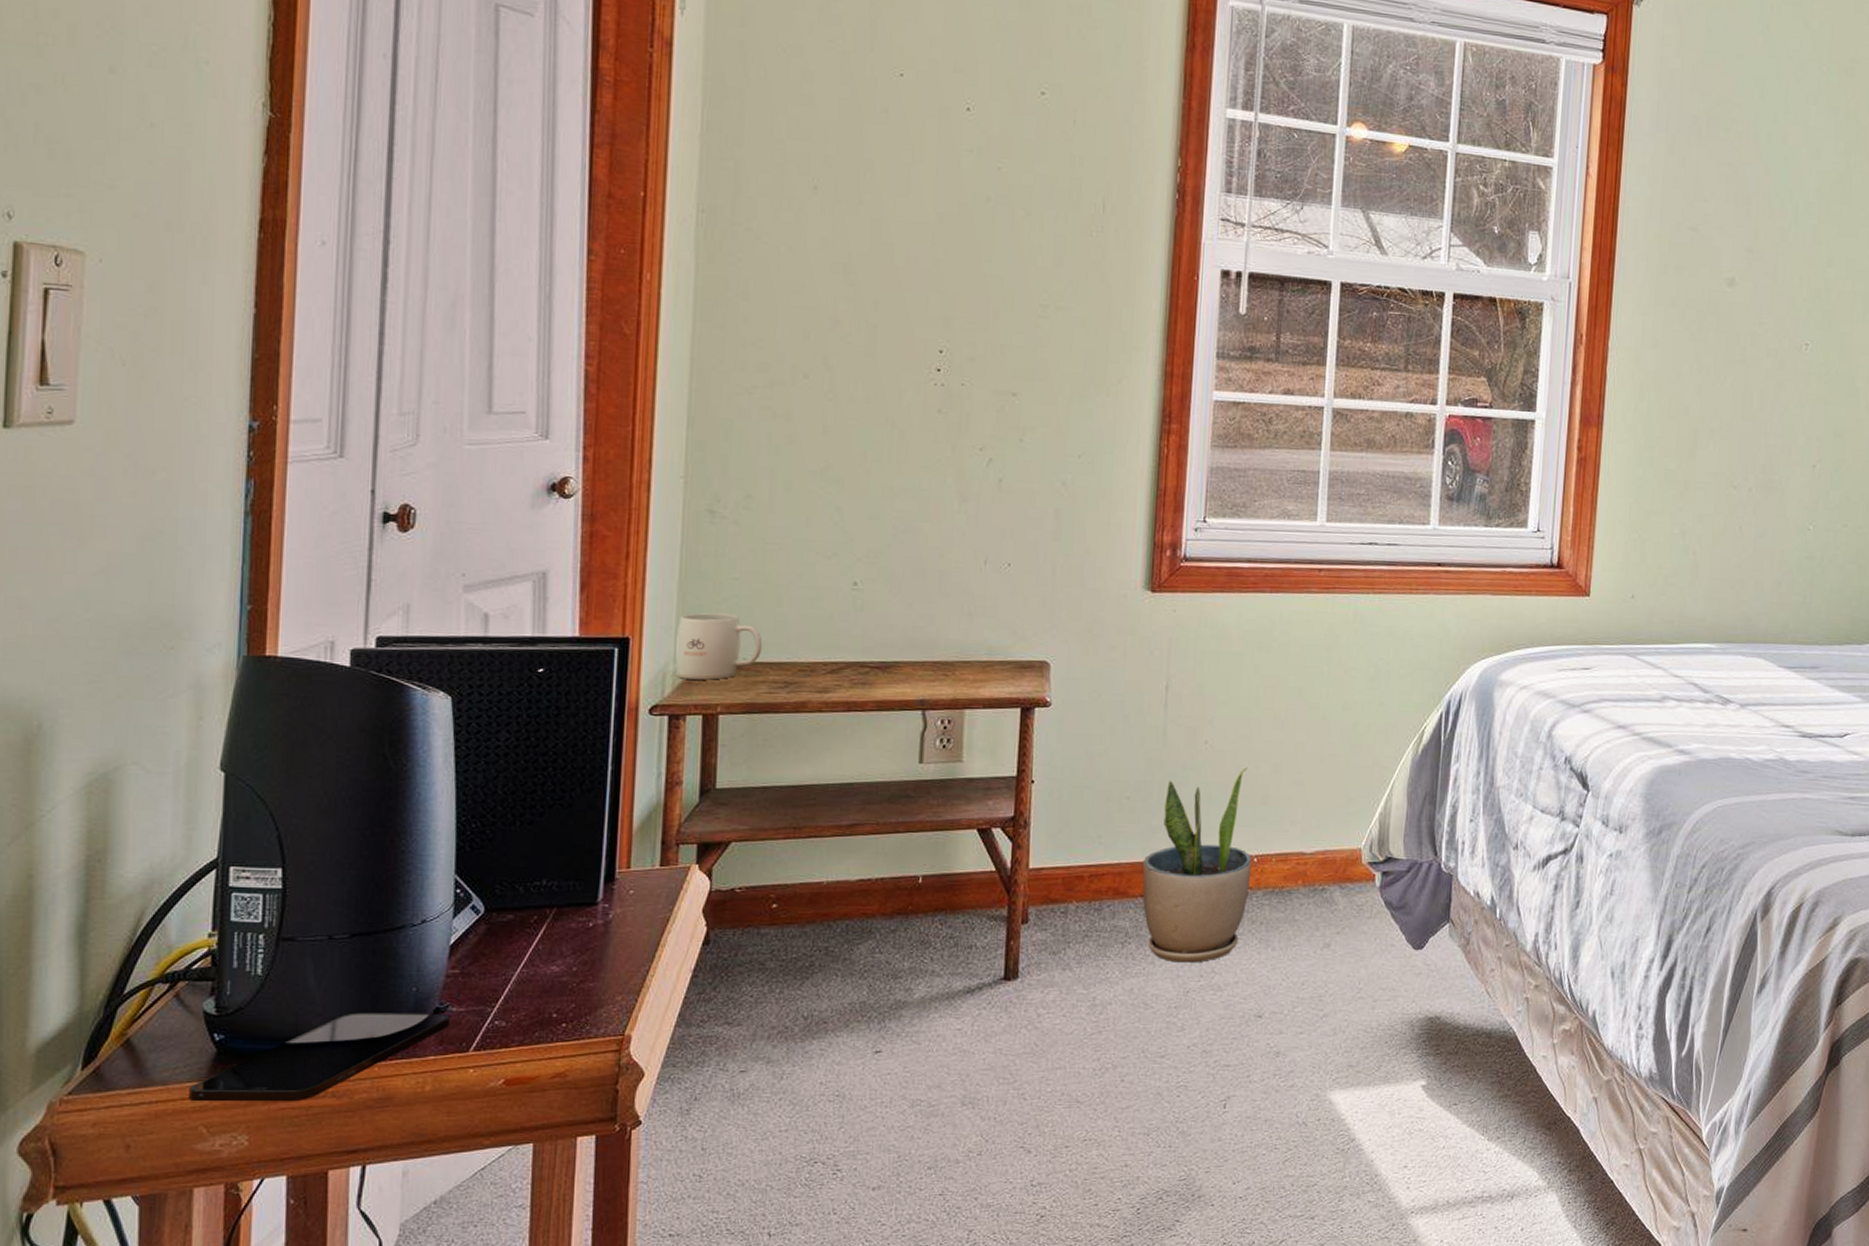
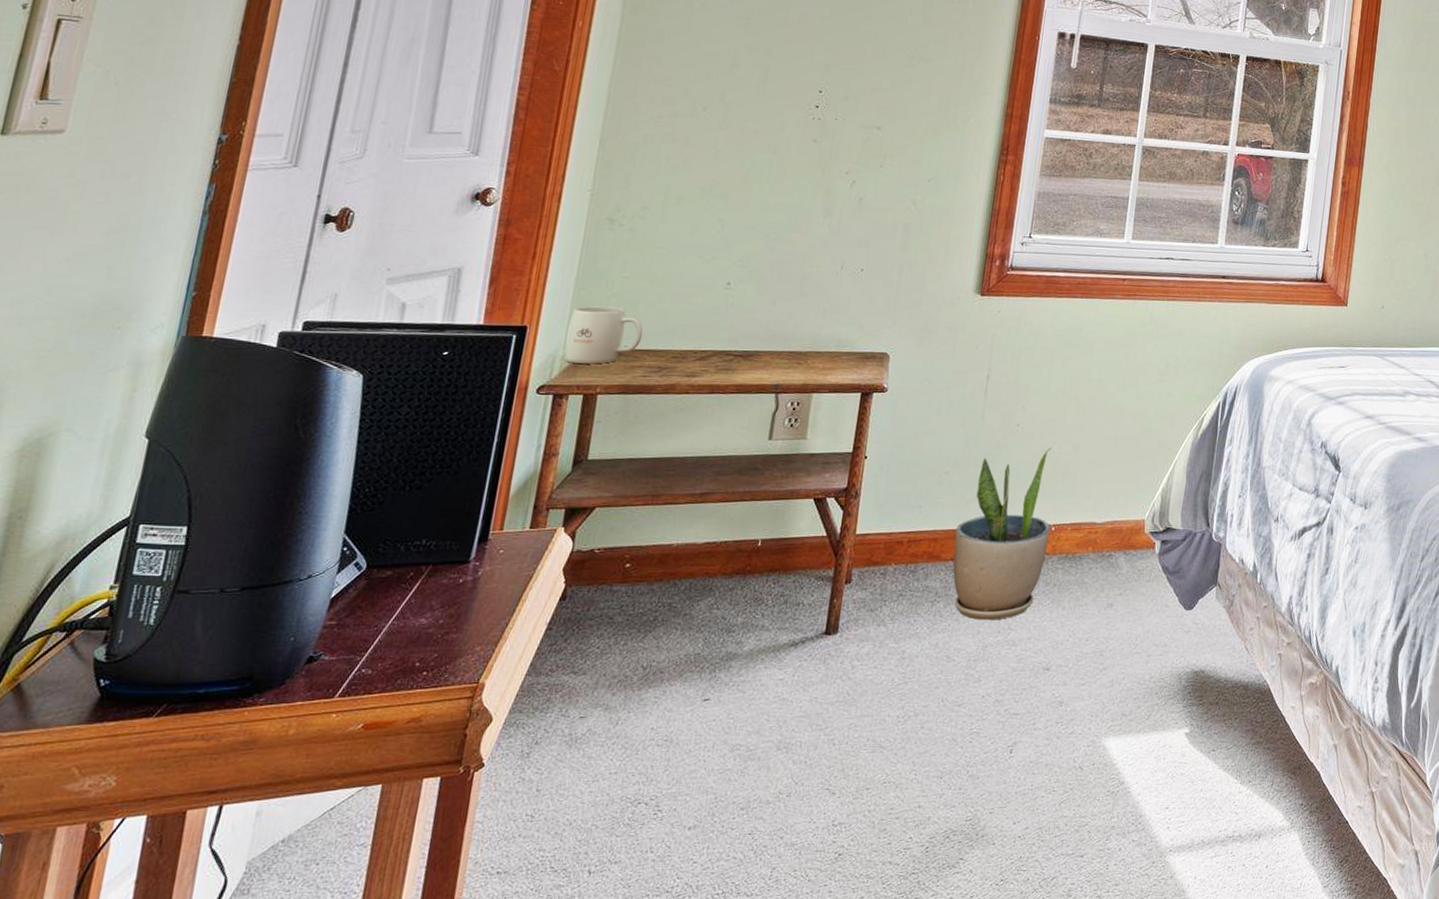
phone: present [189,1012,450,1102] -> none [66,660,322,744]

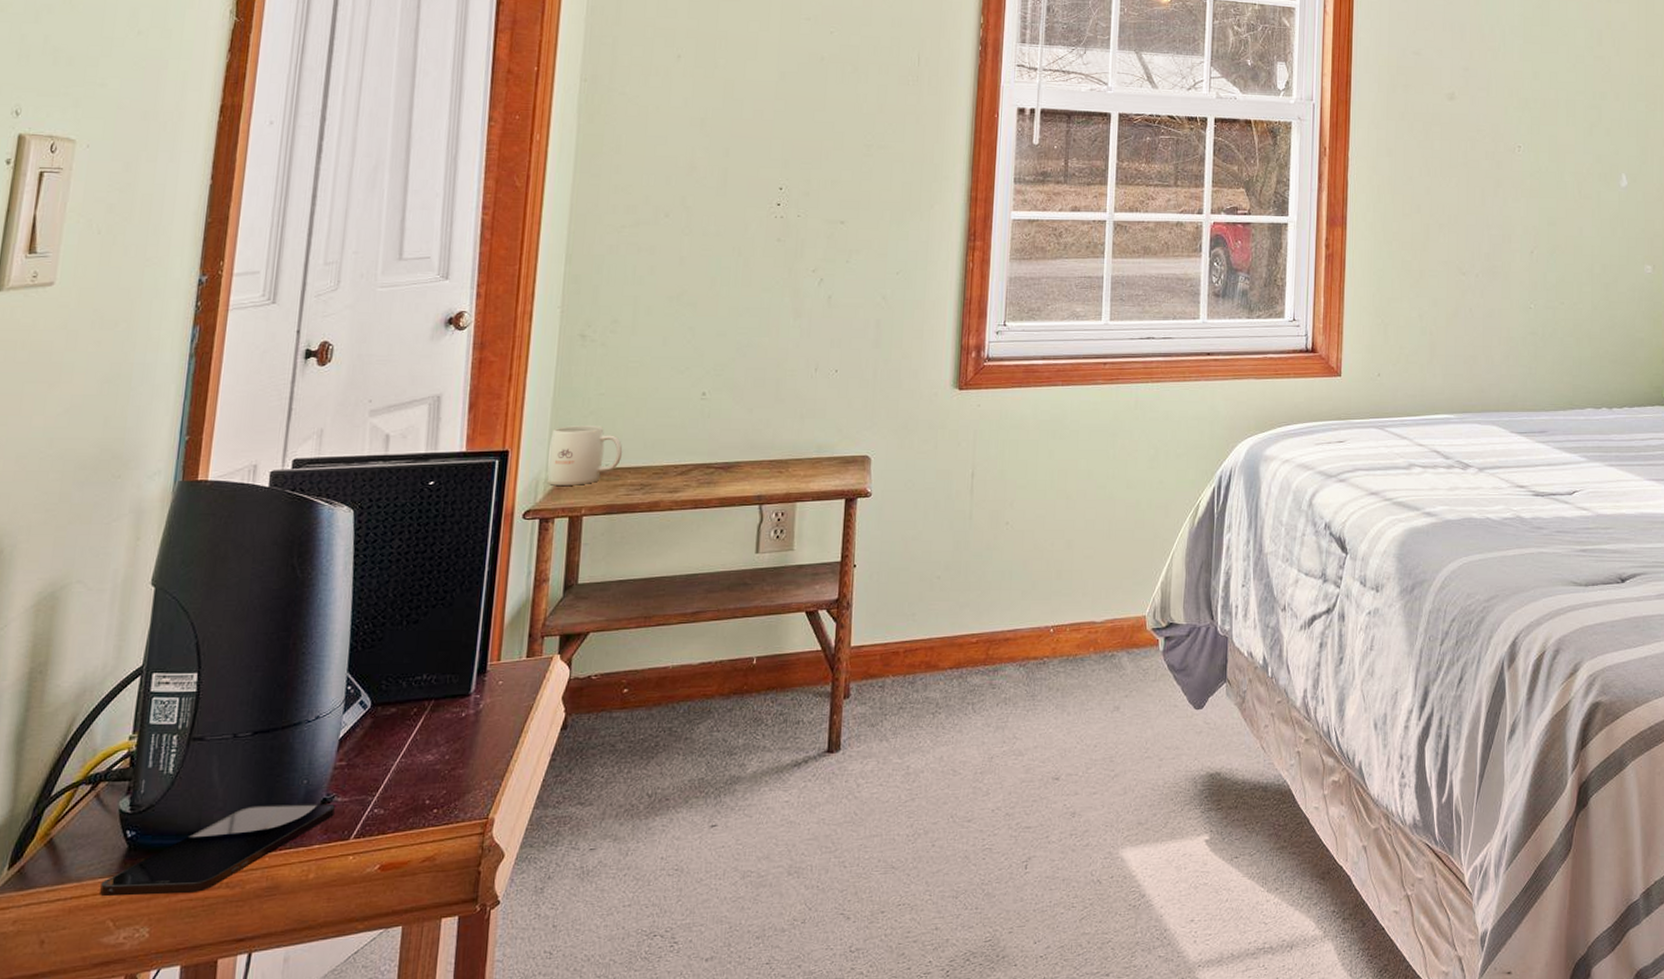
phone: none [66,660,322,744] -> present [100,803,335,897]
potted plant: present [952,447,1052,620] -> none [951,545,1049,730]

